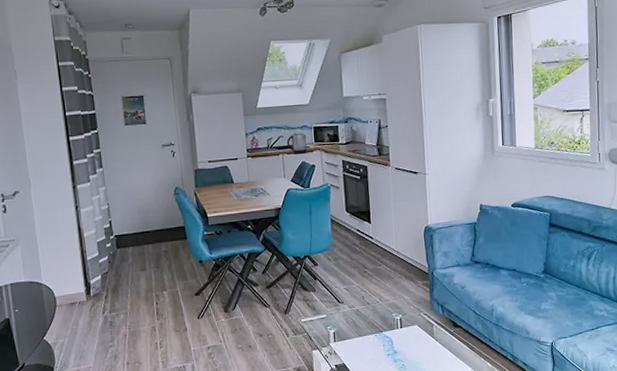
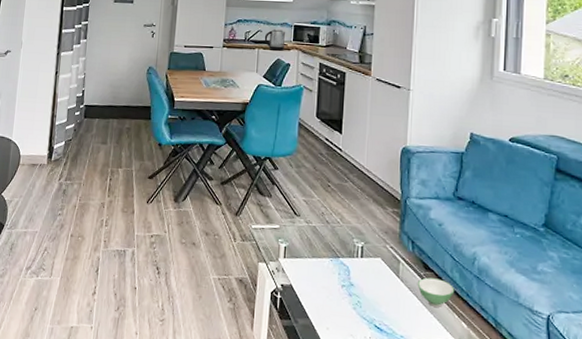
bowl: none [449,332,480,356] -> present [417,277,455,308]

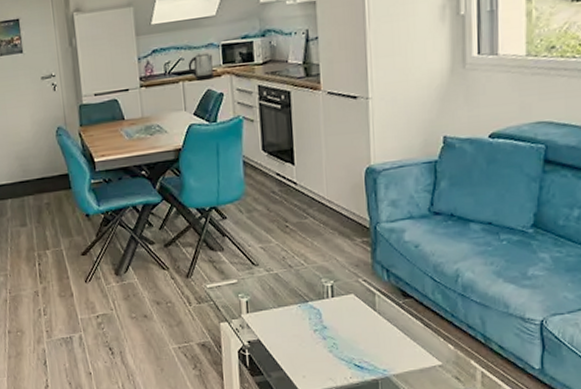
bowl: present [417,277,455,308] -> none [396,304,438,335]

